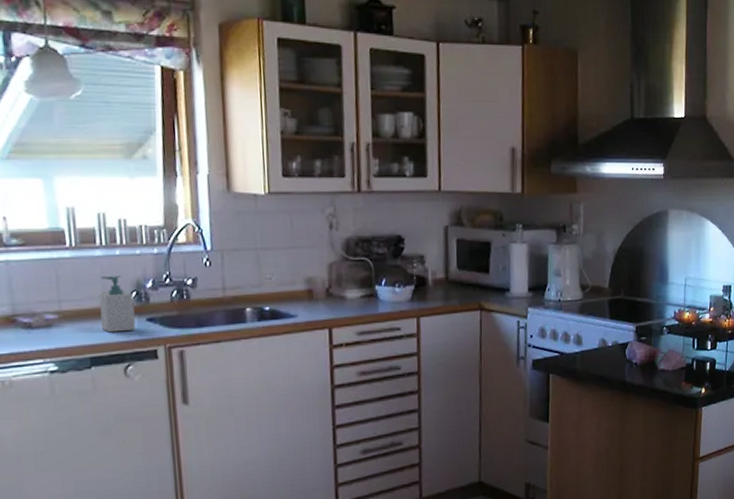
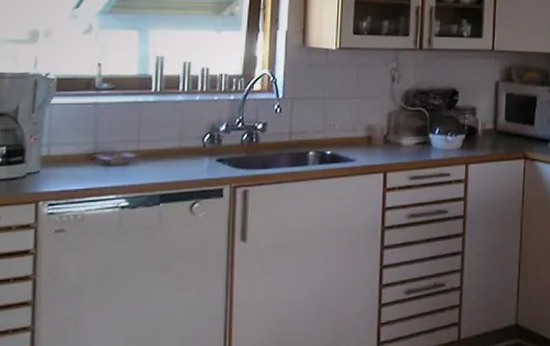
soap bottle: present [99,274,136,333] -> none [175,118,207,172]

